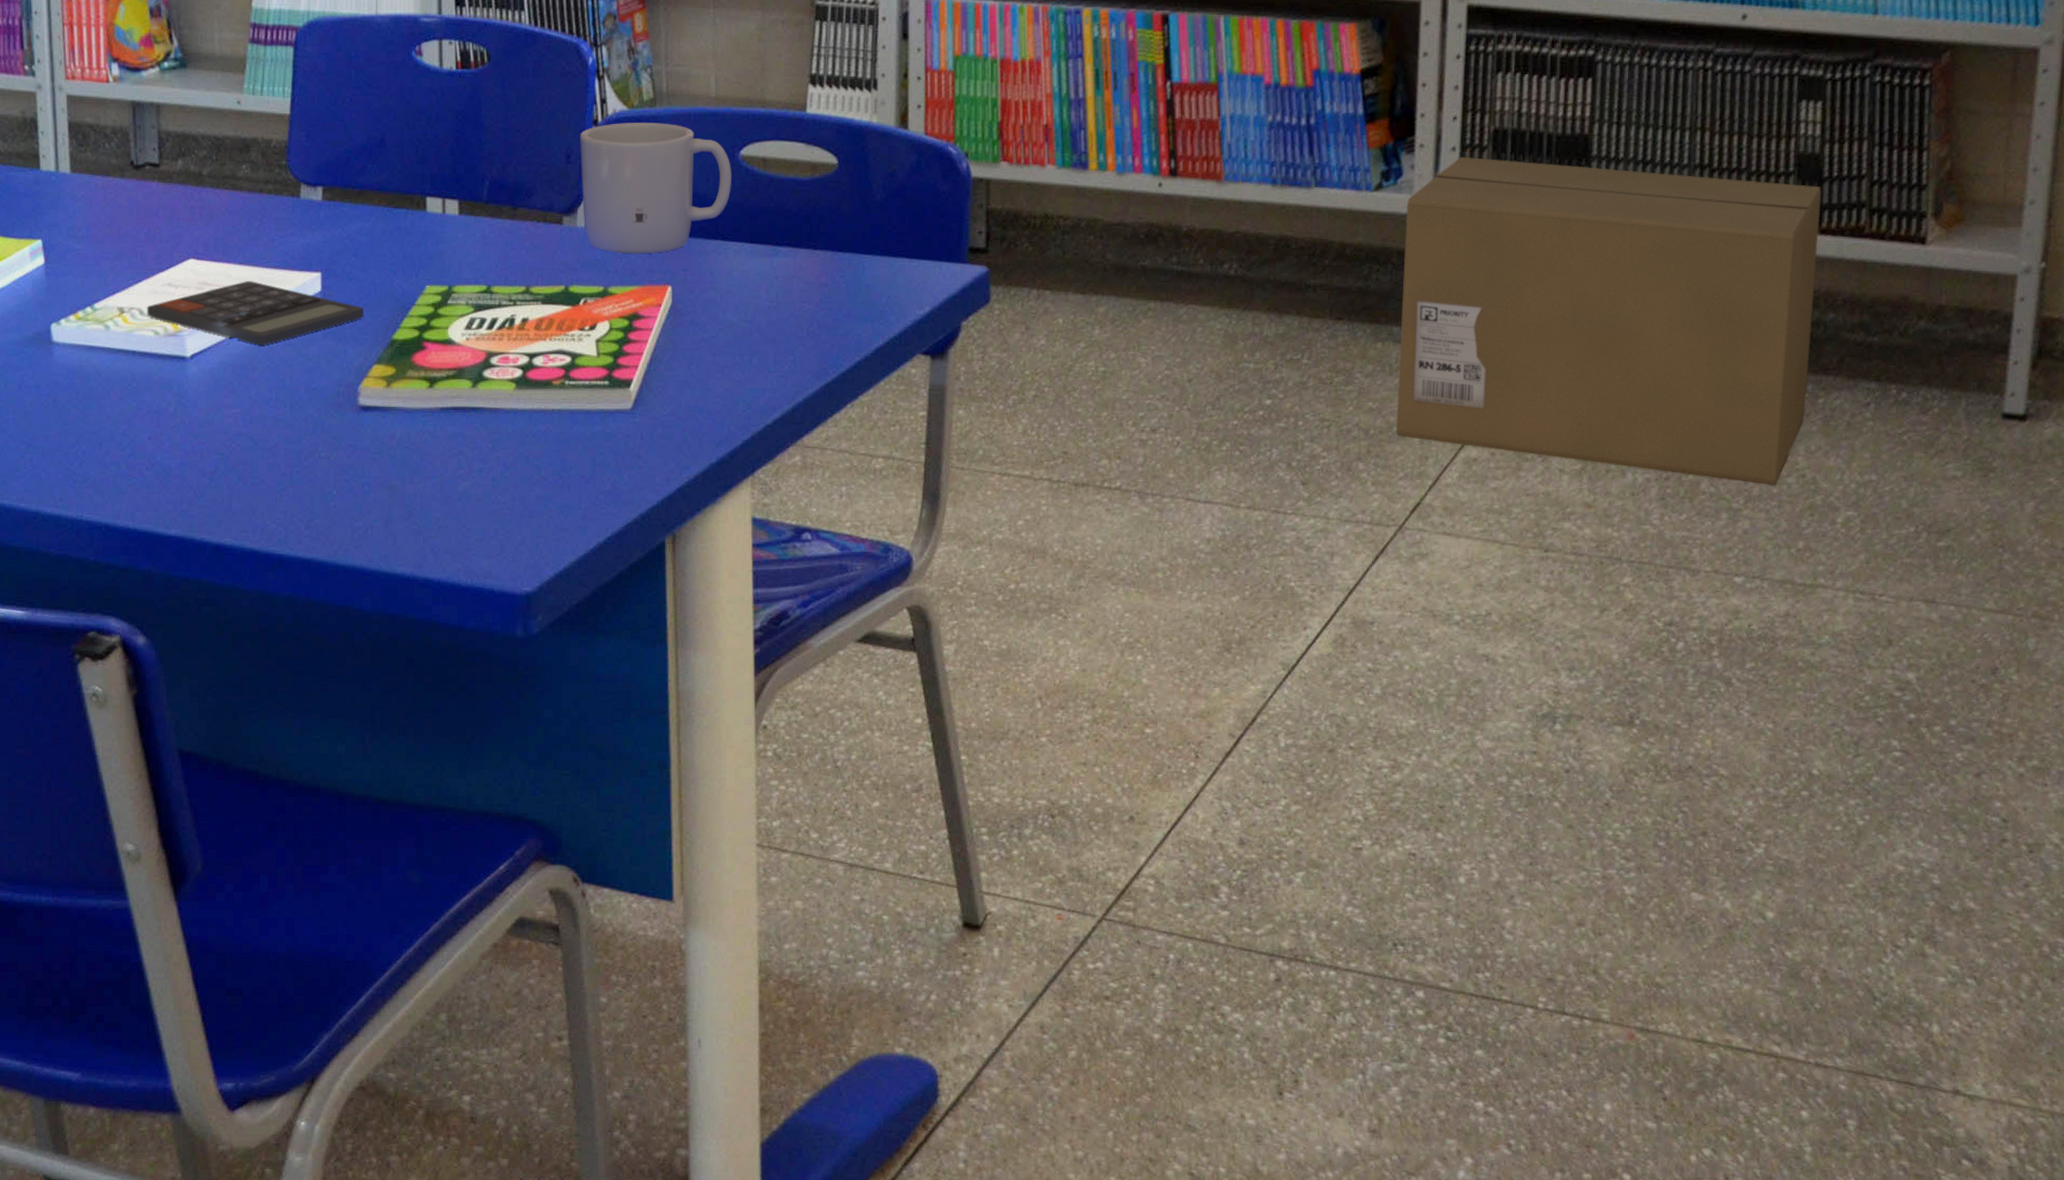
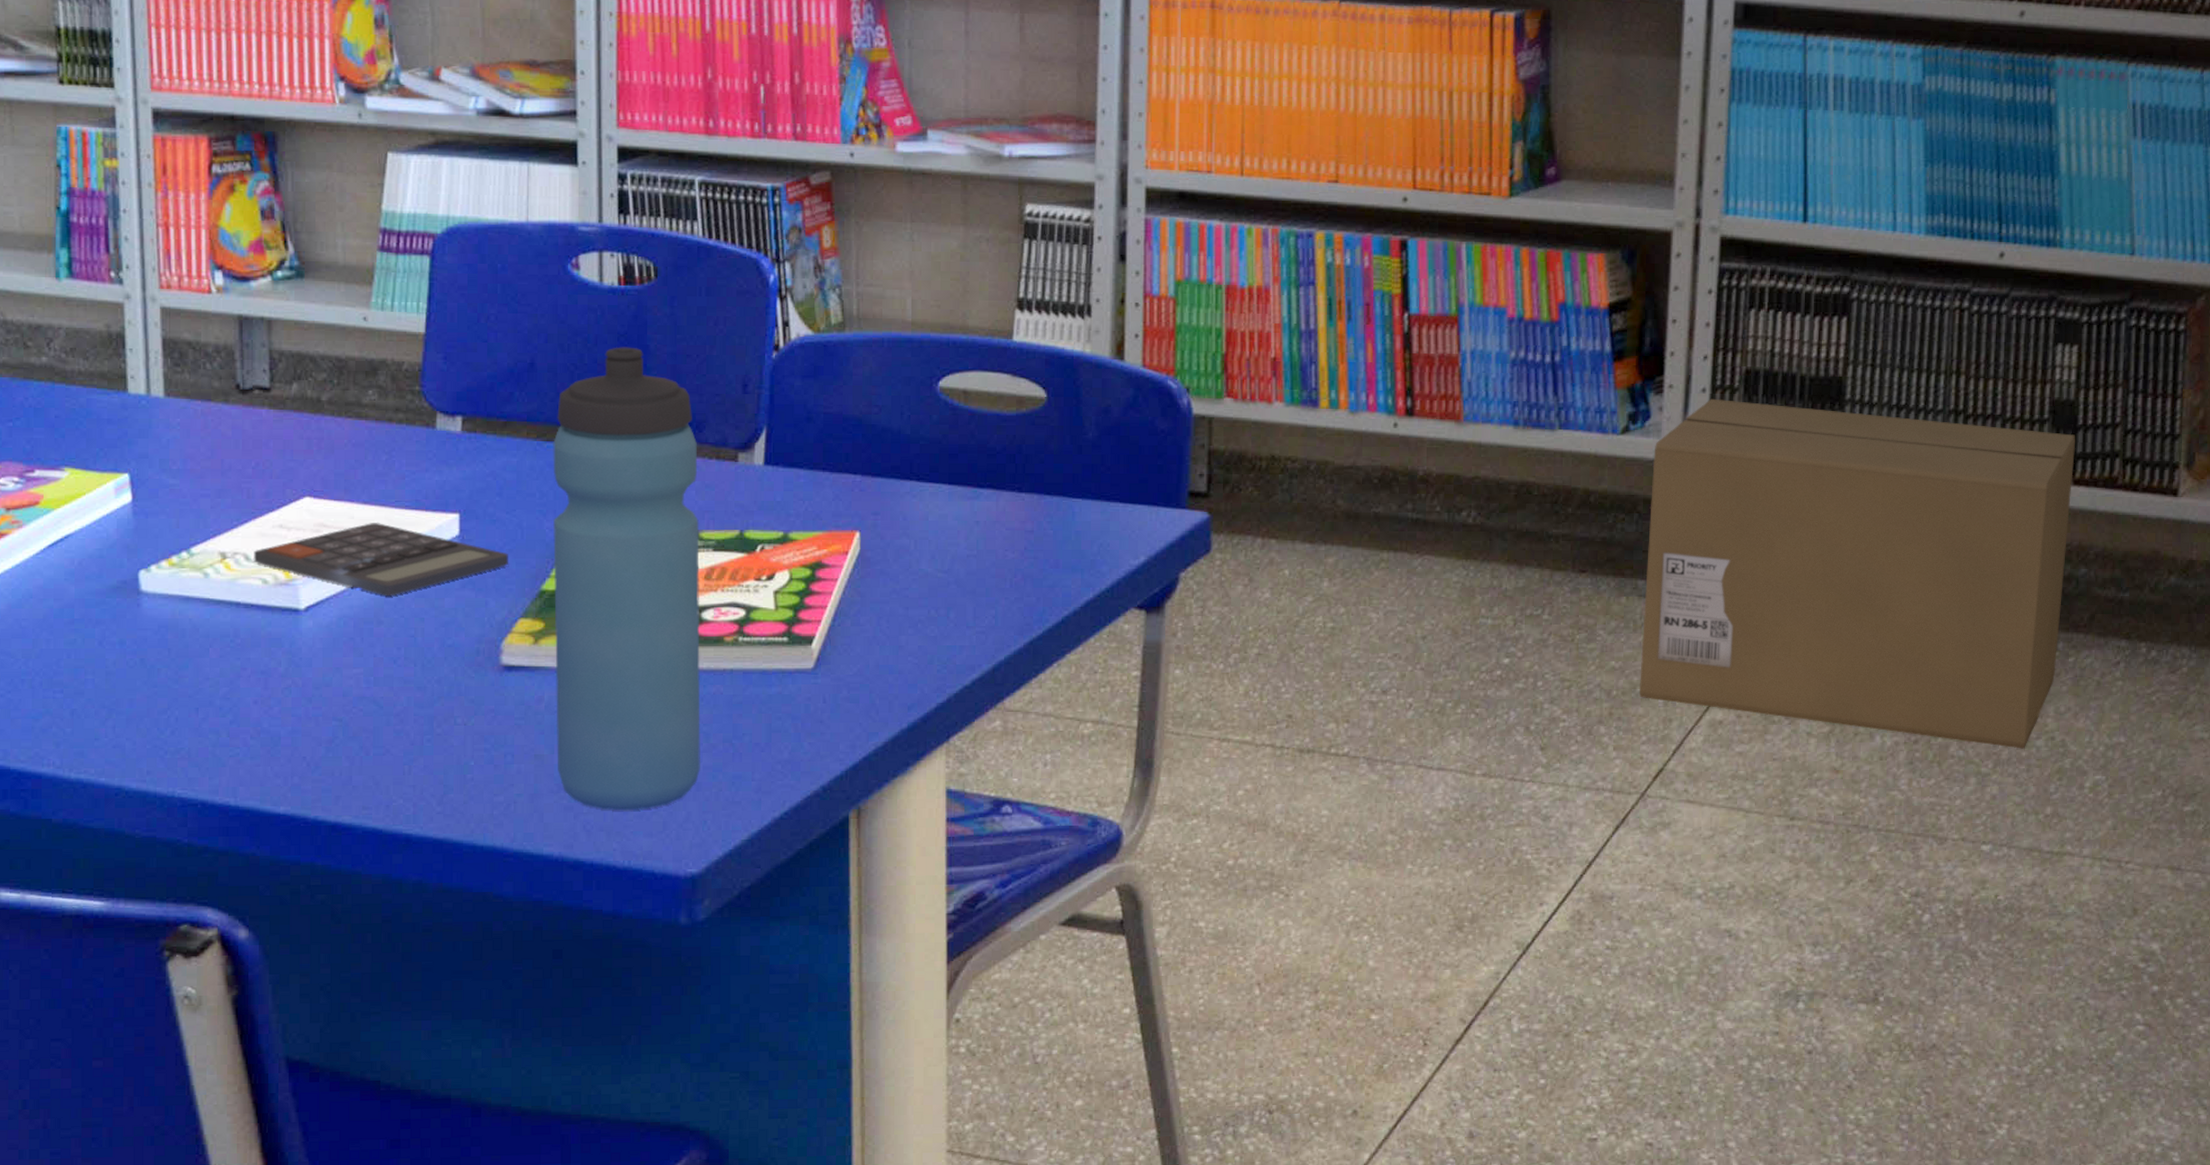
water bottle: none [401,123,534,535] -> present [552,347,701,811]
mug: present [580,123,732,254] -> none [759,349,929,495]

